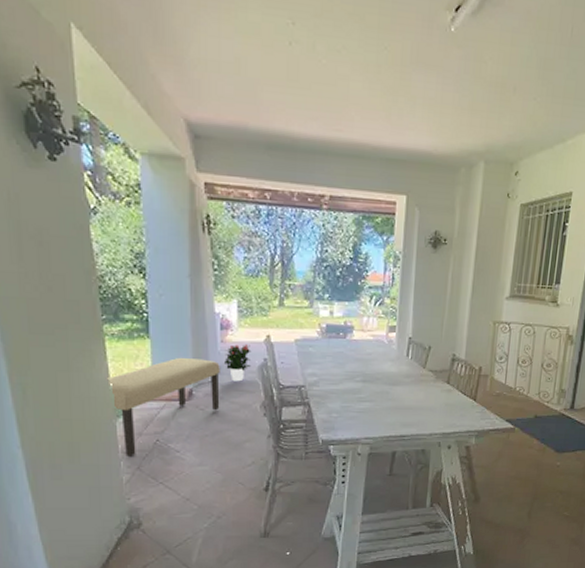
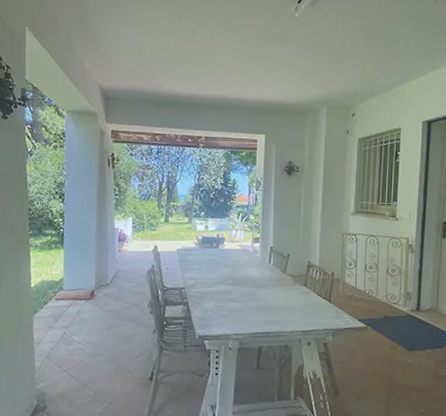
bench: present [107,357,220,458] -> none [29,264,117,348]
potted flower: present [225,343,252,382] -> none [120,253,142,284]

